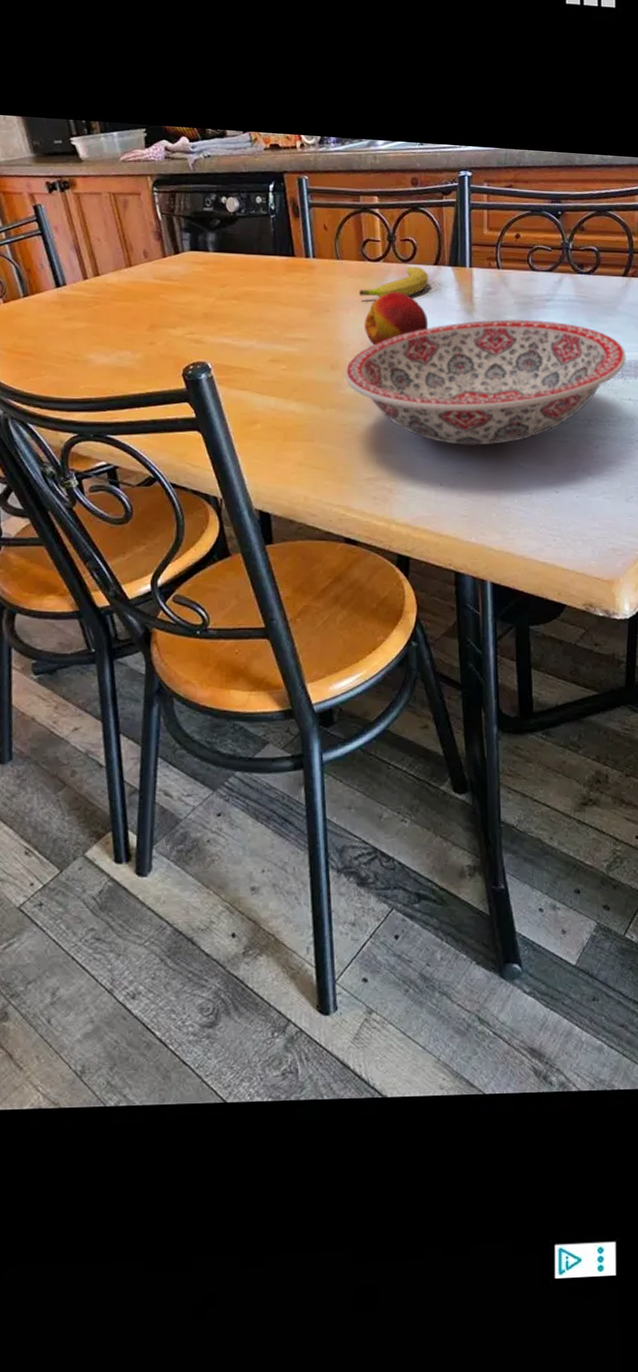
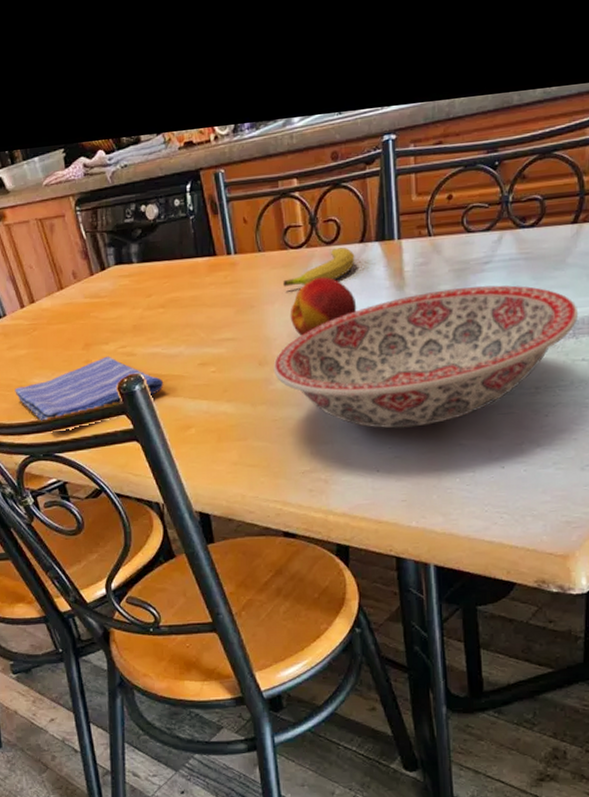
dish towel: none [68,340,232,413] -> present [15,356,164,432]

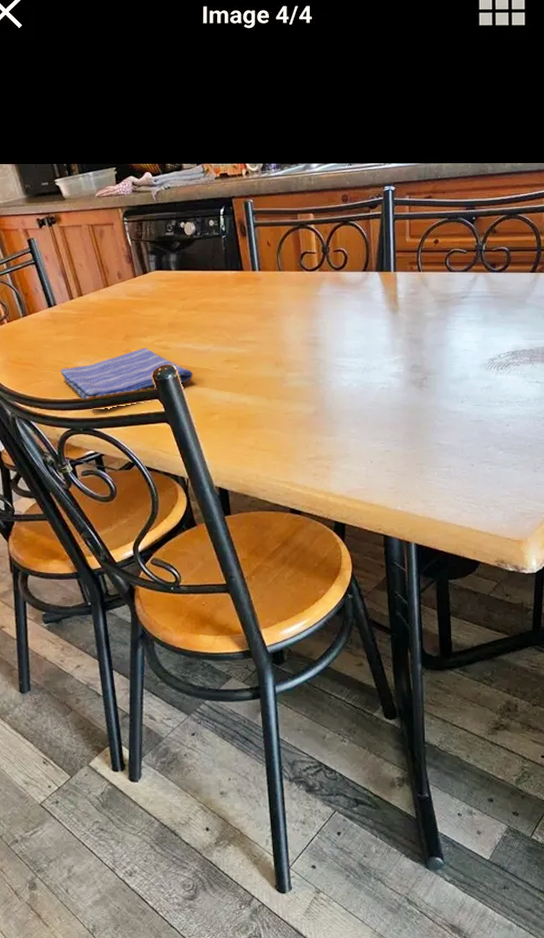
ceramic bowl: present [273,285,579,429] -> none [287,316,535,427]
fruit: present [283,247,355,287] -> none [299,274,359,302]
fruit: present [290,277,357,336] -> none [303,297,359,344]

